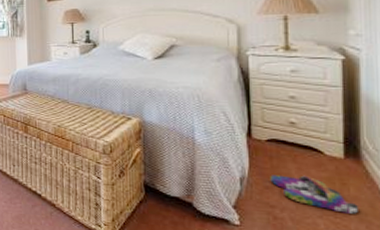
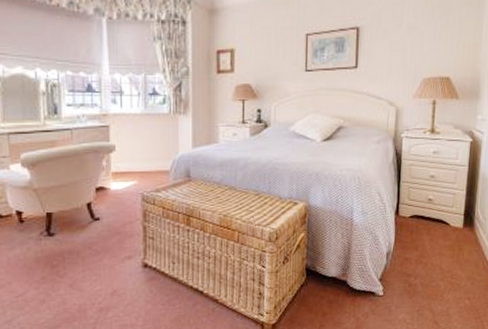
slippers: present [270,175,360,214] -> none [409,245,469,274]

